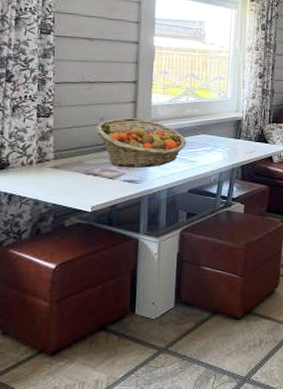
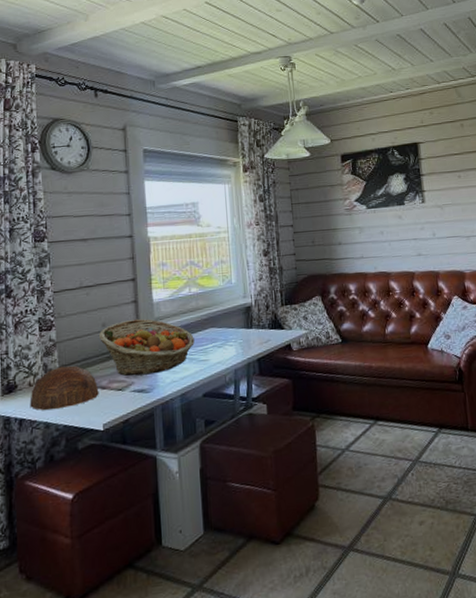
bowl: none [21,151,91,189] -> present [30,365,99,411]

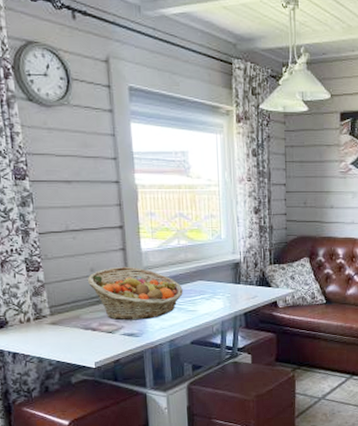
bowl: present [30,365,99,411] -> none [21,306,90,347]

